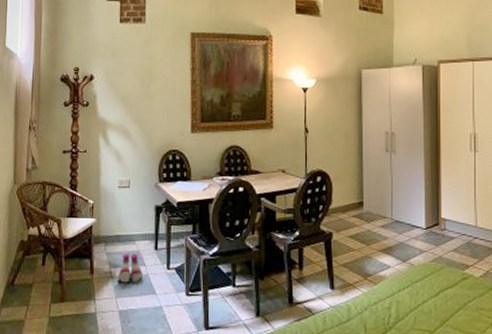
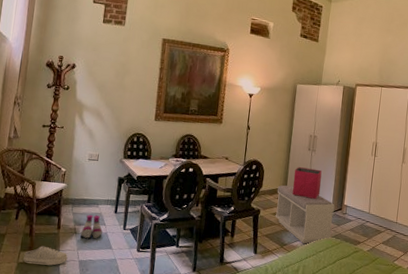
shoe: none [55,295,105,319] -> present [23,246,68,266]
bench: none [351,198,430,273] -> present [275,185,335,244]
storage bin: none [370,174,408,214] -> present [292,167,322,199]

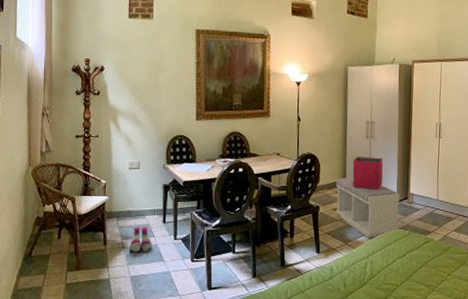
shoe: present [23,246,68,266] -> none [71,264,118,284]

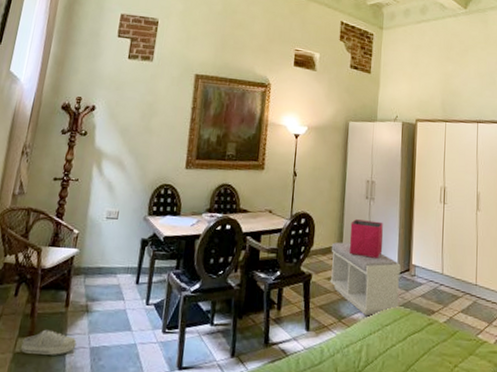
shoe: none [71,264,118,284] -> present [21,329,77,355]
boots: present [128,226,152,252] -> none [92,286,121,318]

